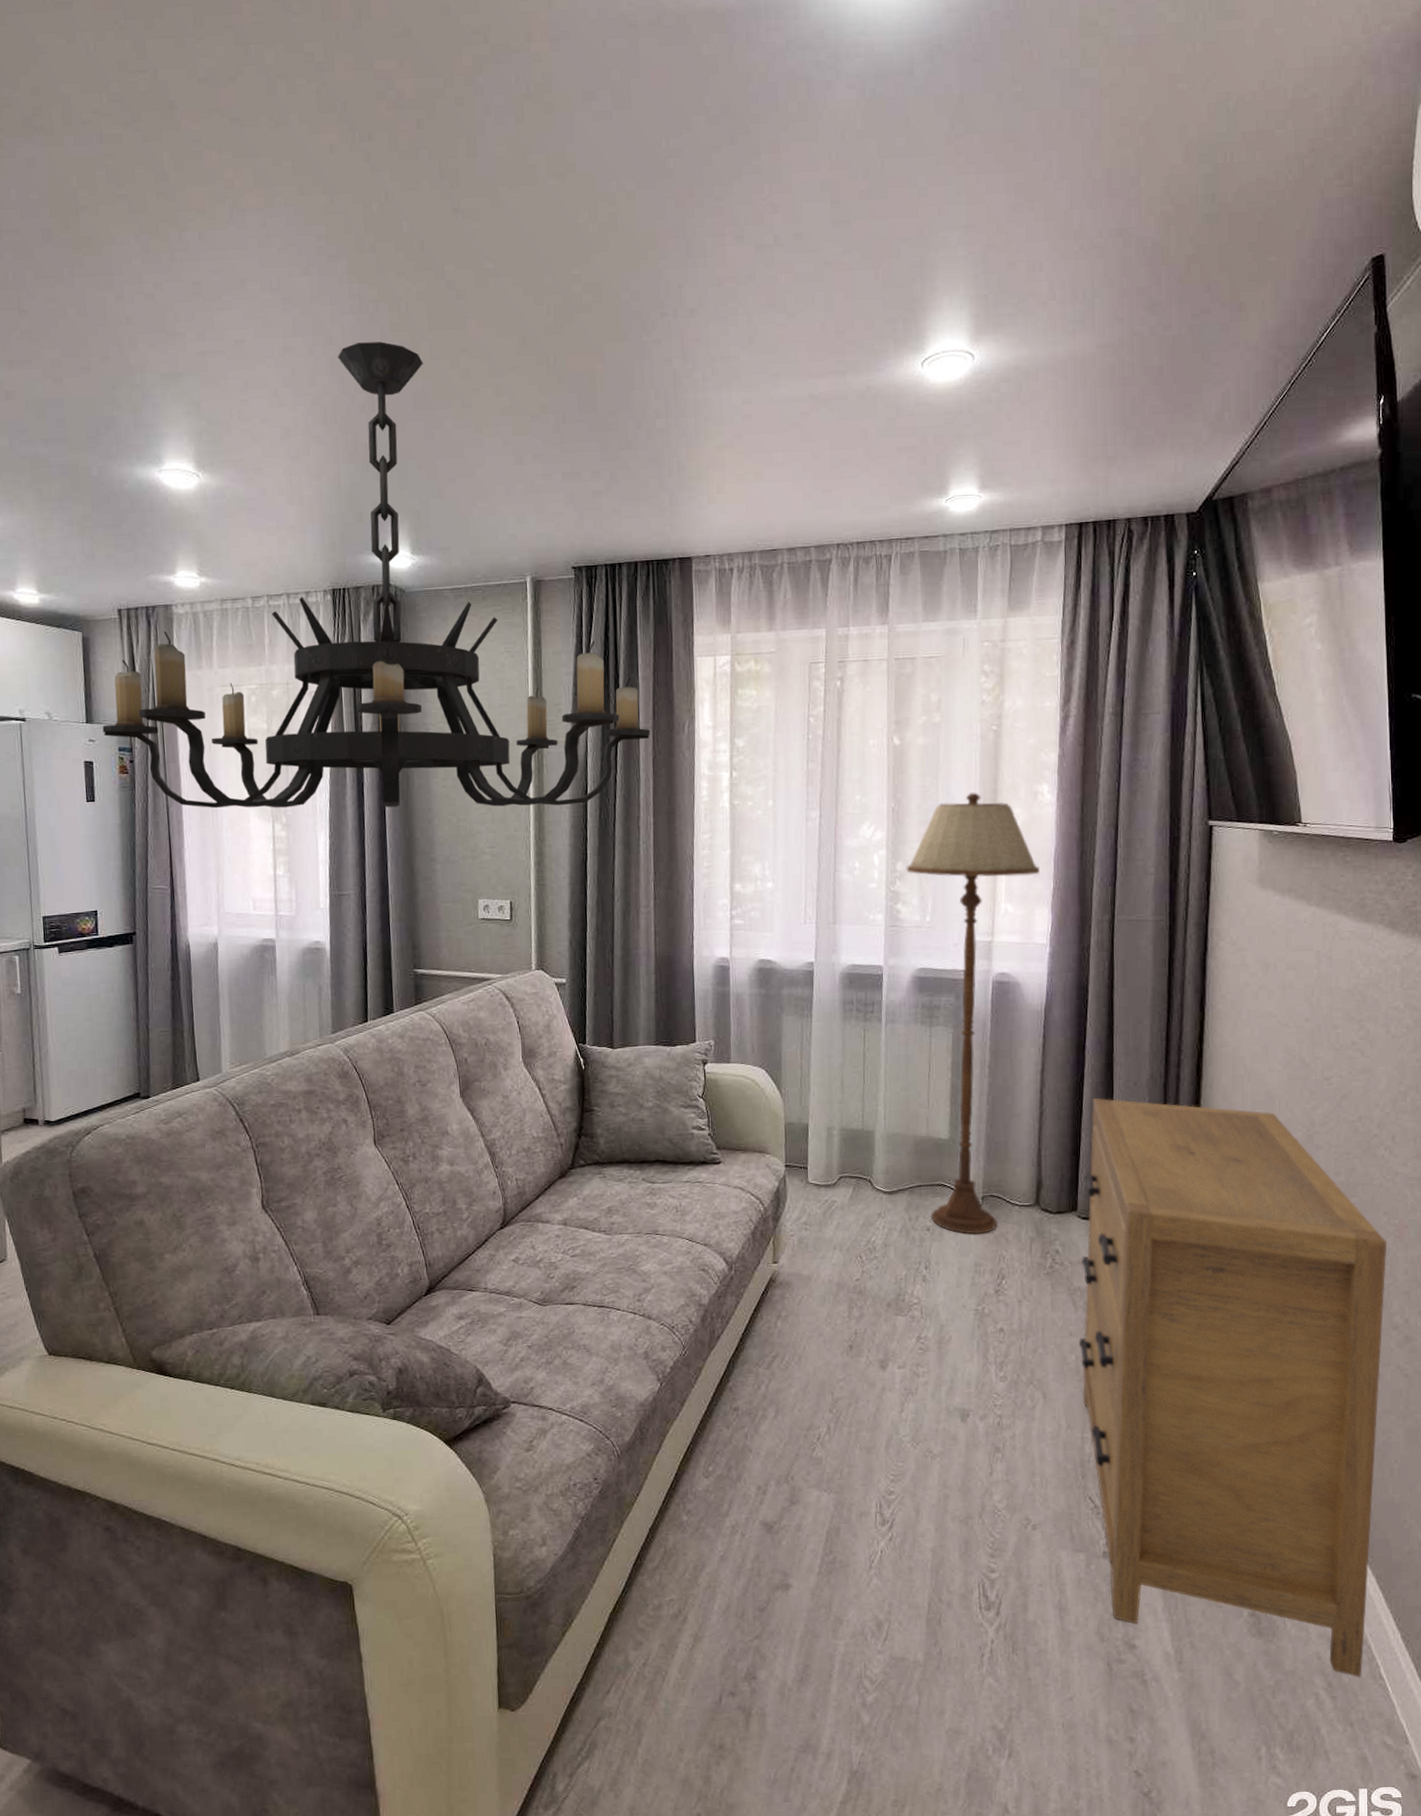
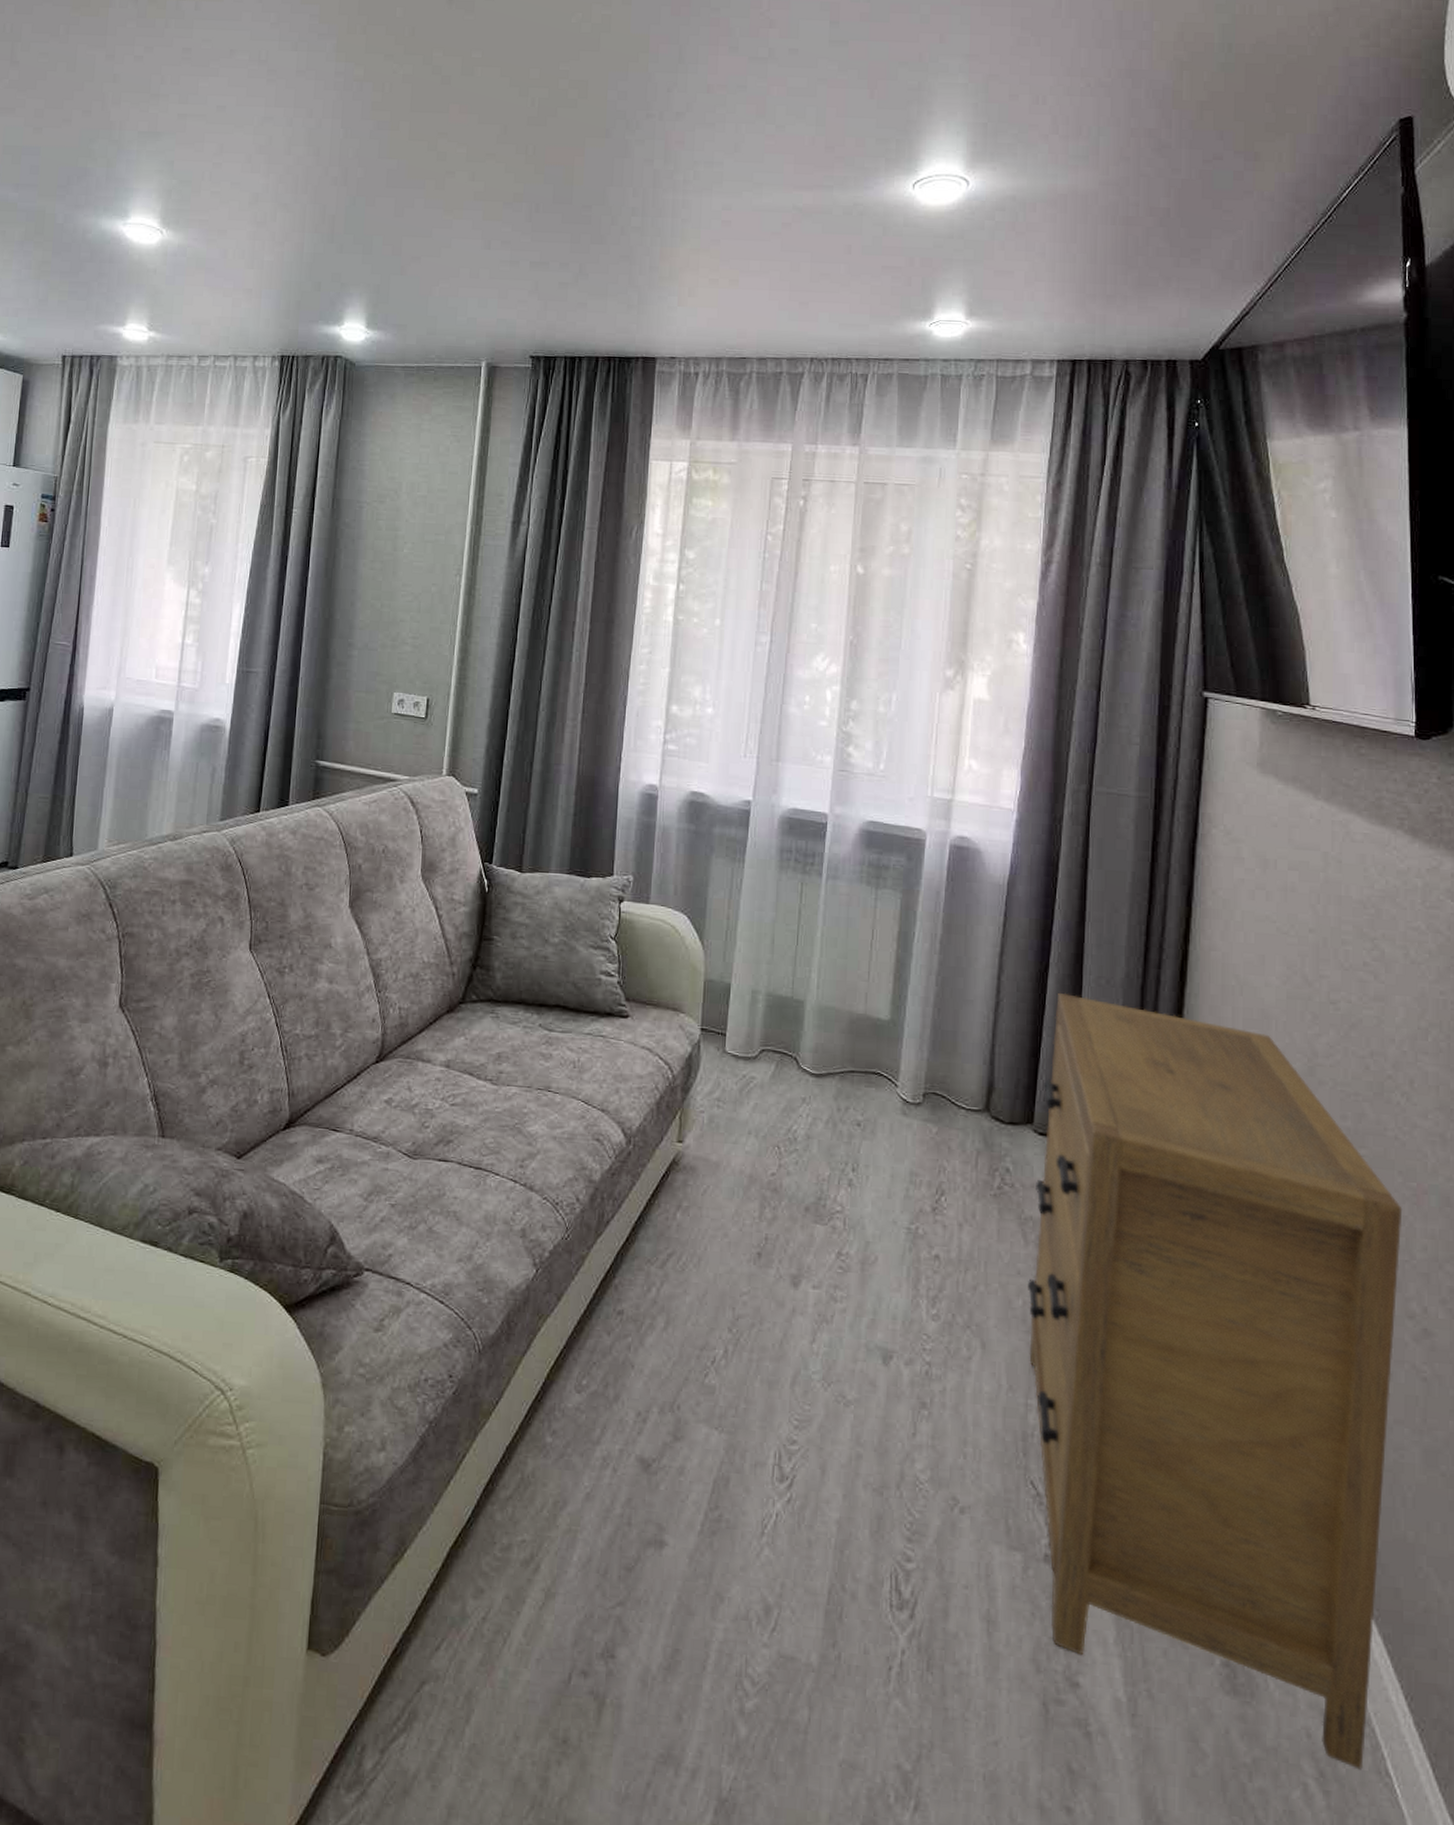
chandelier: present [102,341,651,809] -> none [28,118,596,602]
floor lamp: present [906,792,1040,1235] -> none [861,633,1010,1138]

